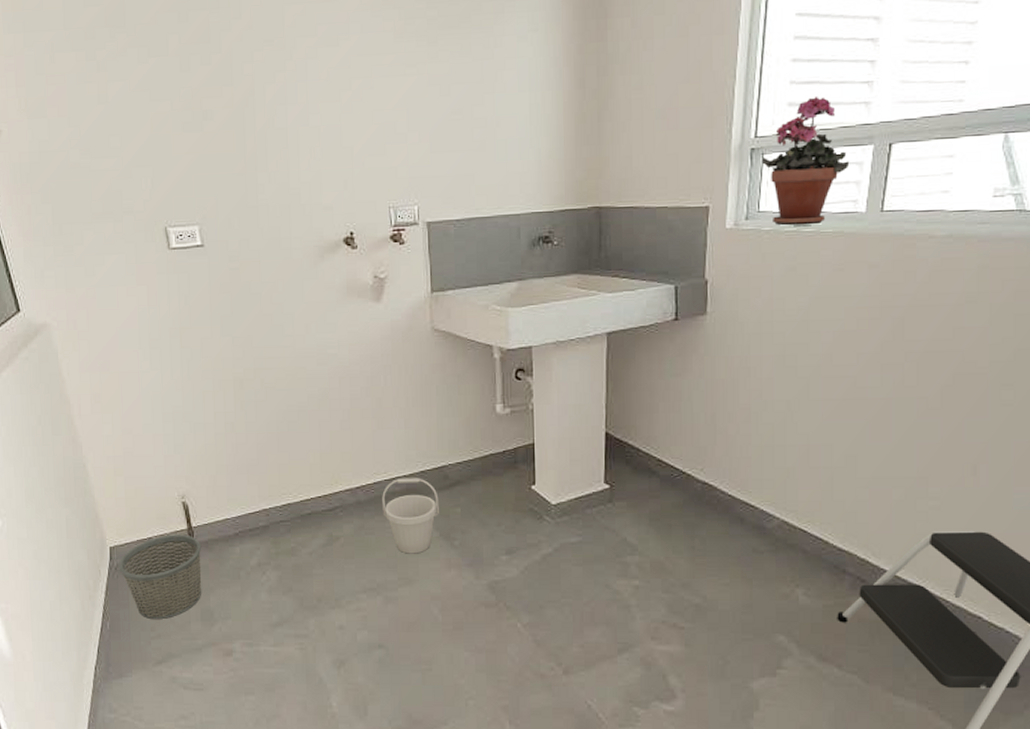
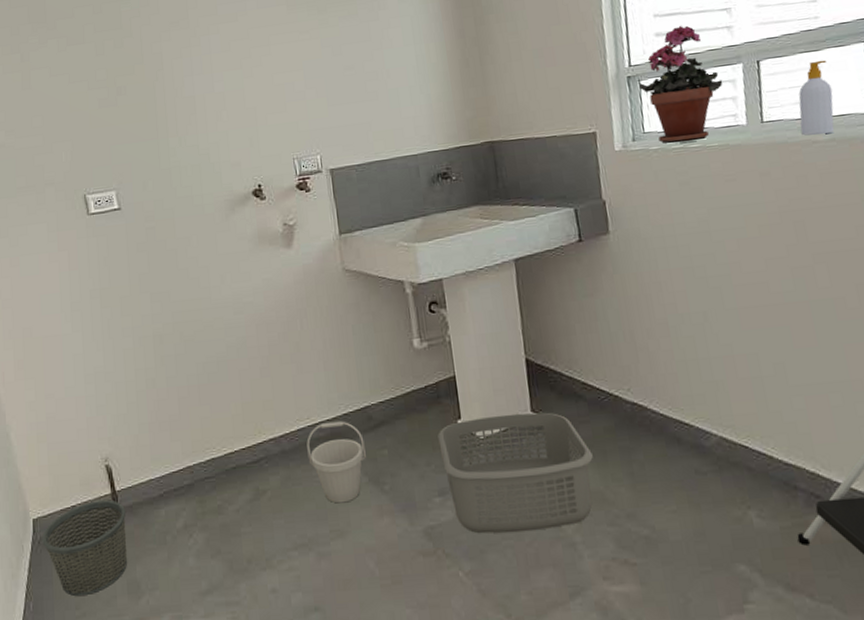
clothes hamper: none [511,483,658,592] -> present [437,412,593,534]
soap bottle: none [919,149,962,230] -> present [798,60,835,136]

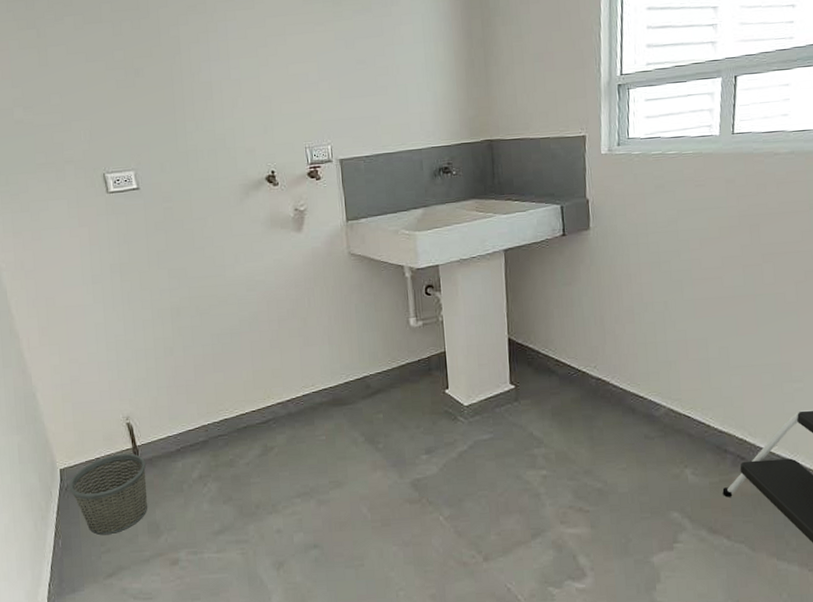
bucket: present [306,421,366,504] -> none [311,388,363,459]
clothes hamper: present [437,412,593,534] -> none [427,384,560,486]
potted plant: present [639,25,723,144] -> none [628,37,703,150]
soap bottle: present [798,60,835,136] -> none [765,78,797,148]

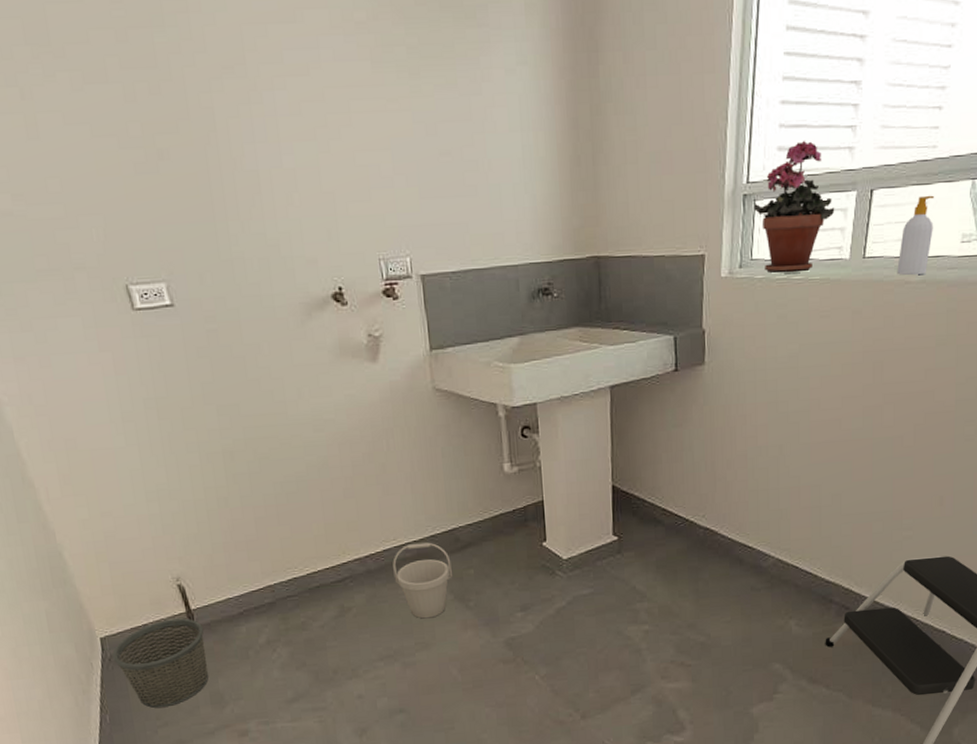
bucket: none [311,388,363,459] -> present [392,542,452,619]
potted plant: none [628,37,703,150] -> present [754,140,835,274]
soap bottle: none [765,78,797,148] -> present [897,195,935,276]

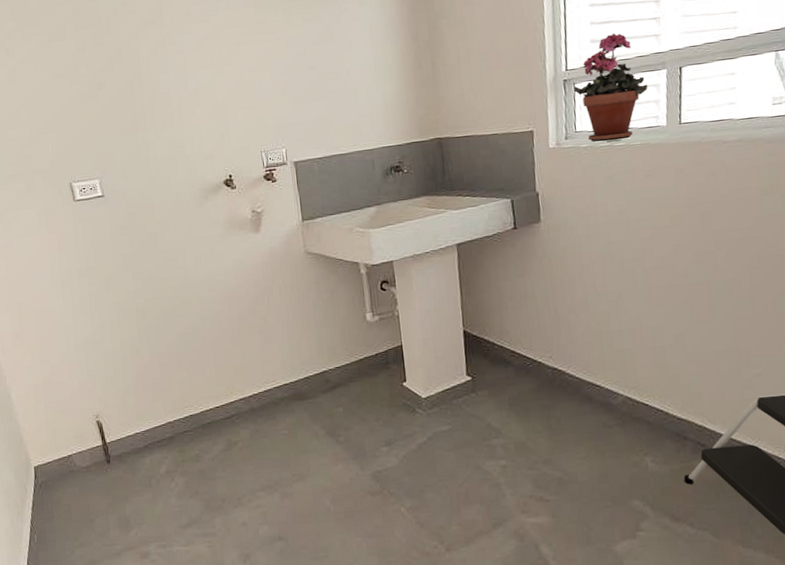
basket: present [112,618,209,708] -> none [43,450,118,530]
bucket: present [392,542,452,619] -> none [272,383,324,453]
soap bottle: present [897,195,935,276] -> none [713,67,744,137]

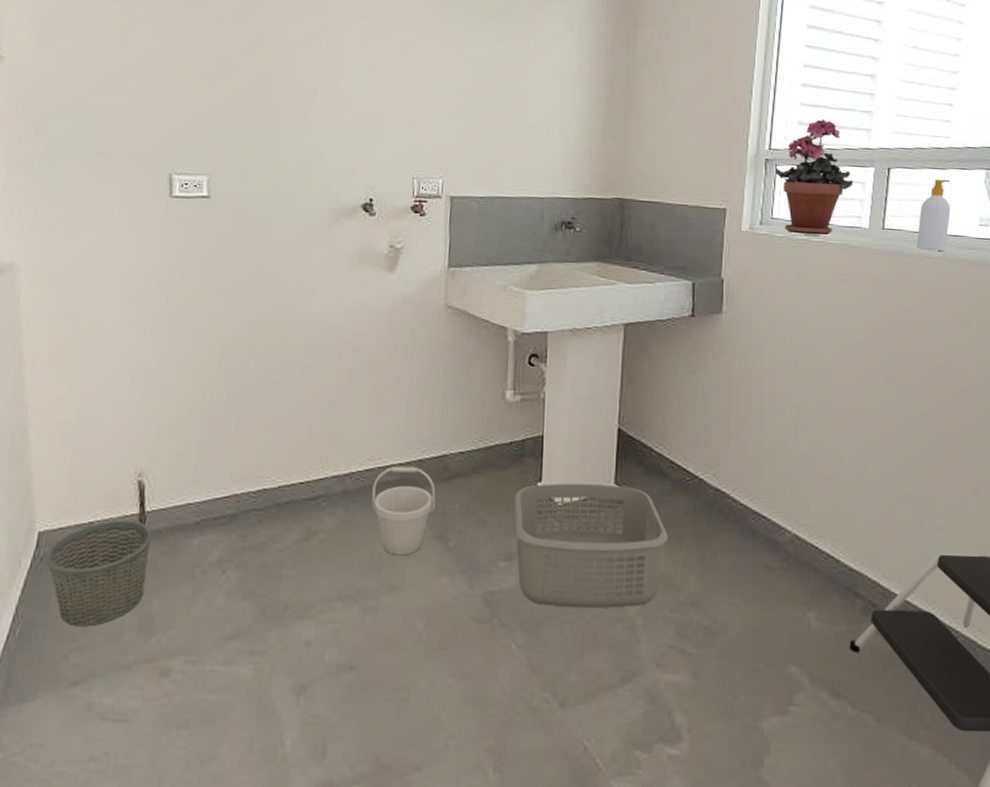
basket: none [43,450,118,530] -> present [45,519,154,627]
bucket: none [272,383,324,453] -> present [371,466,436,556]
clothes hamper: none [386,376,518,477] -> present [514,483,668,609]
soap bottle: none [713,67,744,137] -> present [916,179,951,252]

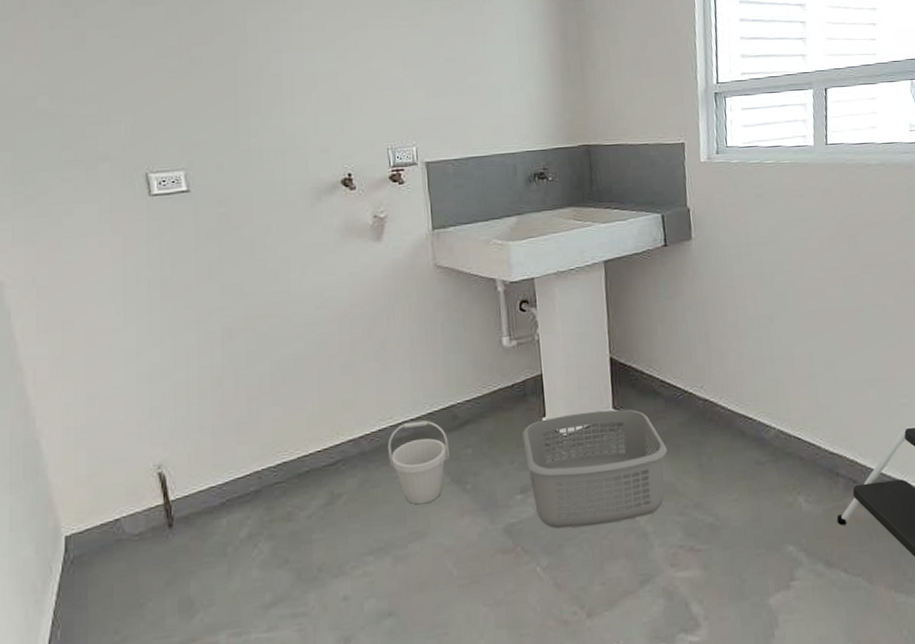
basket: present [45,519,154,627] -> none [76,510,181,620]
potted plant: present [775,118,854,236] -> none [725,49,796,159]
soap bottle: present [916,179,951,252] -> none [857,92,884,160]

